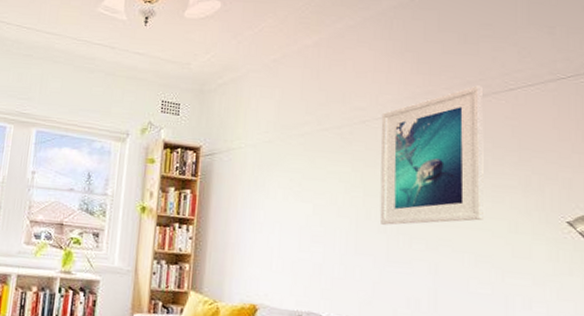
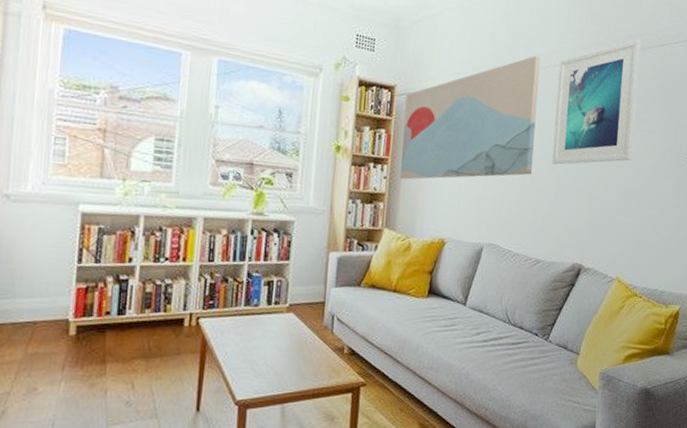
wall art: none [205,110,359,241] -> present [399,56,540,180]

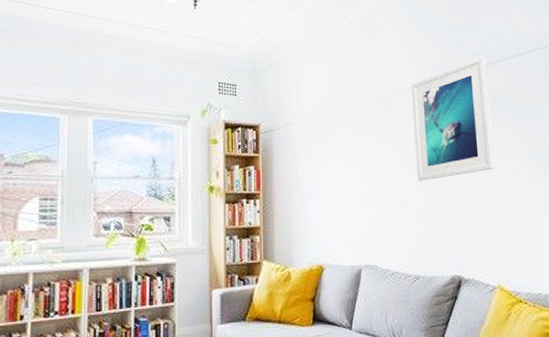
wall art: present [399,56,540,180] -> none [270,82,400,211]

